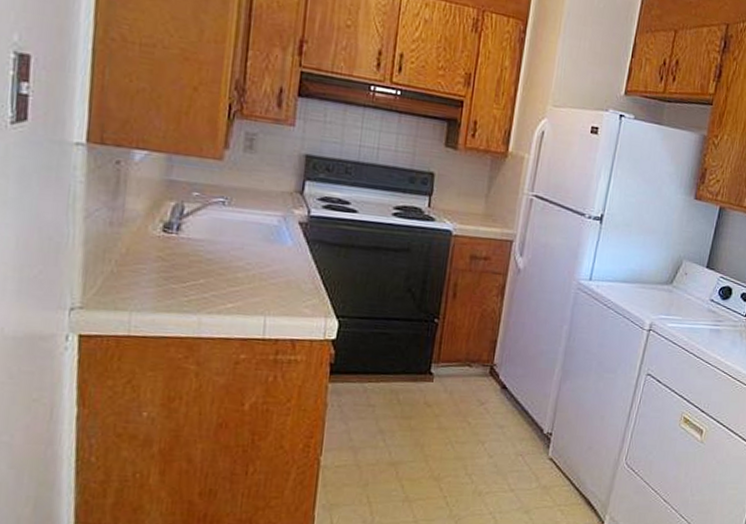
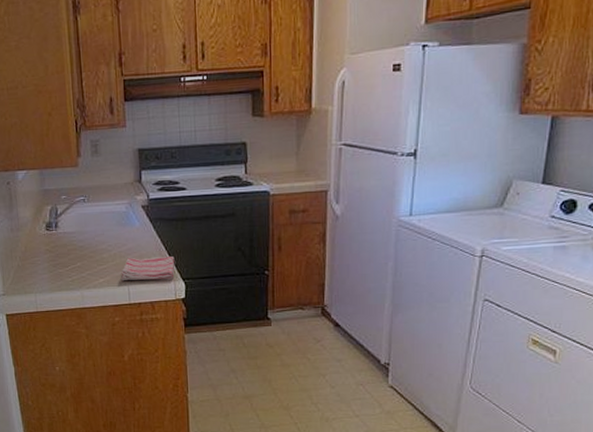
dish towel: none [257,282,331,316] -> present [121,256,175,281]

